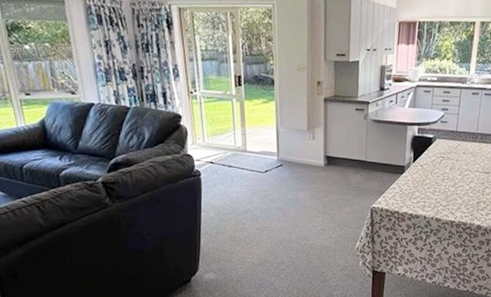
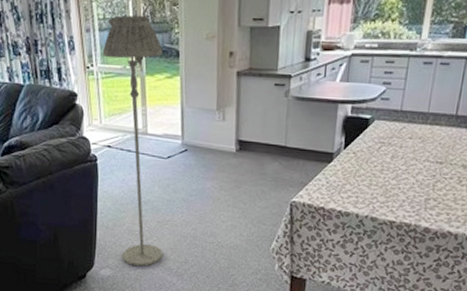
floor lamp: none [204,47,262,270] -> present [102,15,163,267]

